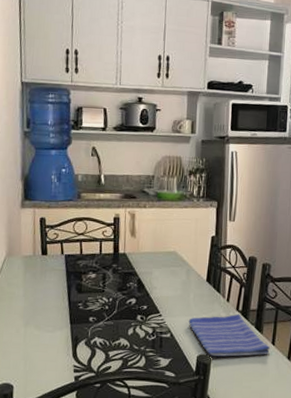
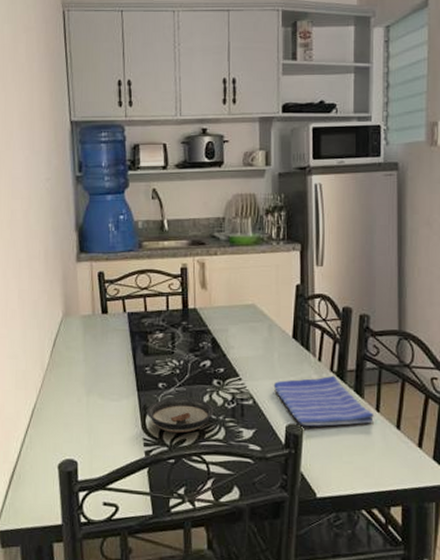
saucer: none [78,330,137,362] -> present [147,397,214,434]

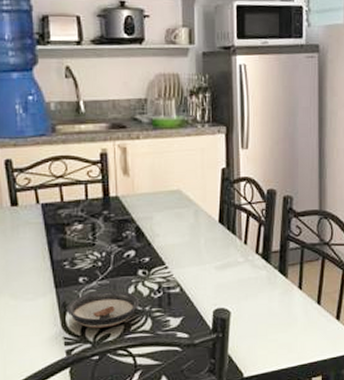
dish towel: present [273,375,374,426] -> none [200,257,297,309]

